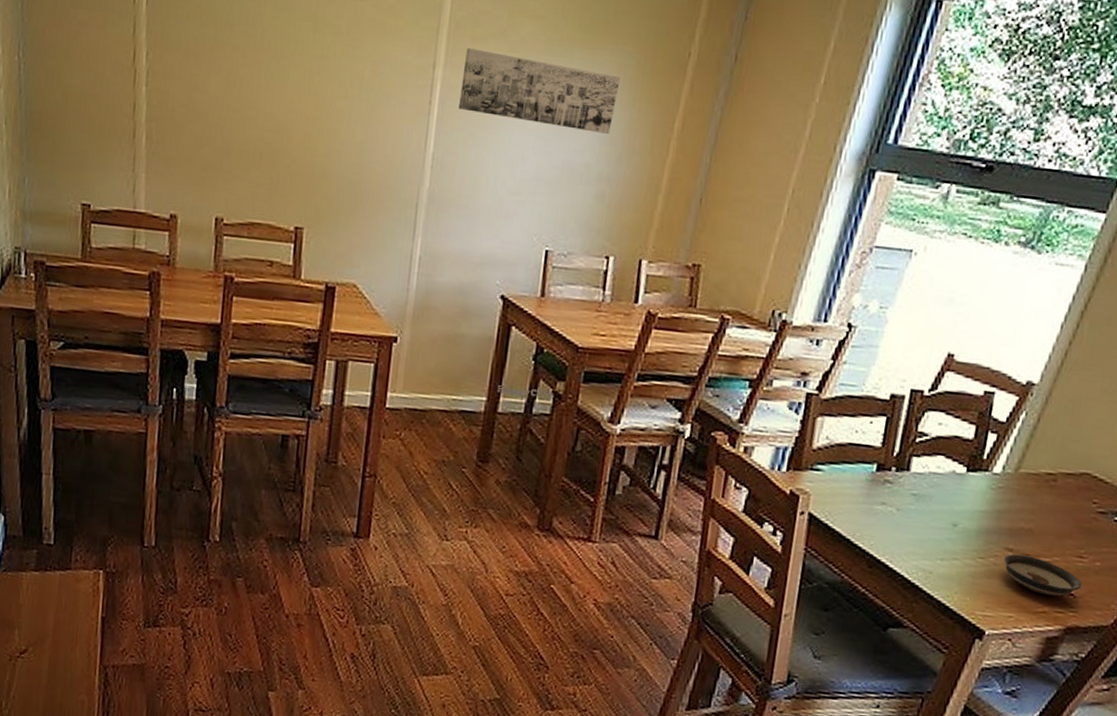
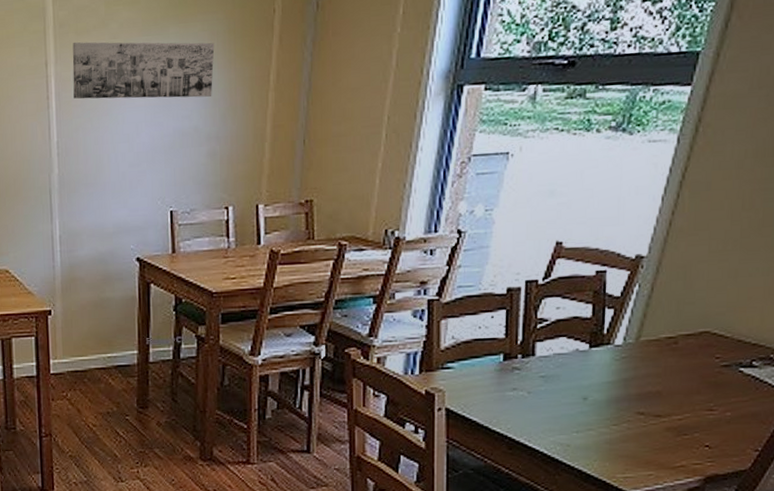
saucer: present [1004,554,1082,597] -> none [637,416,716,450]

